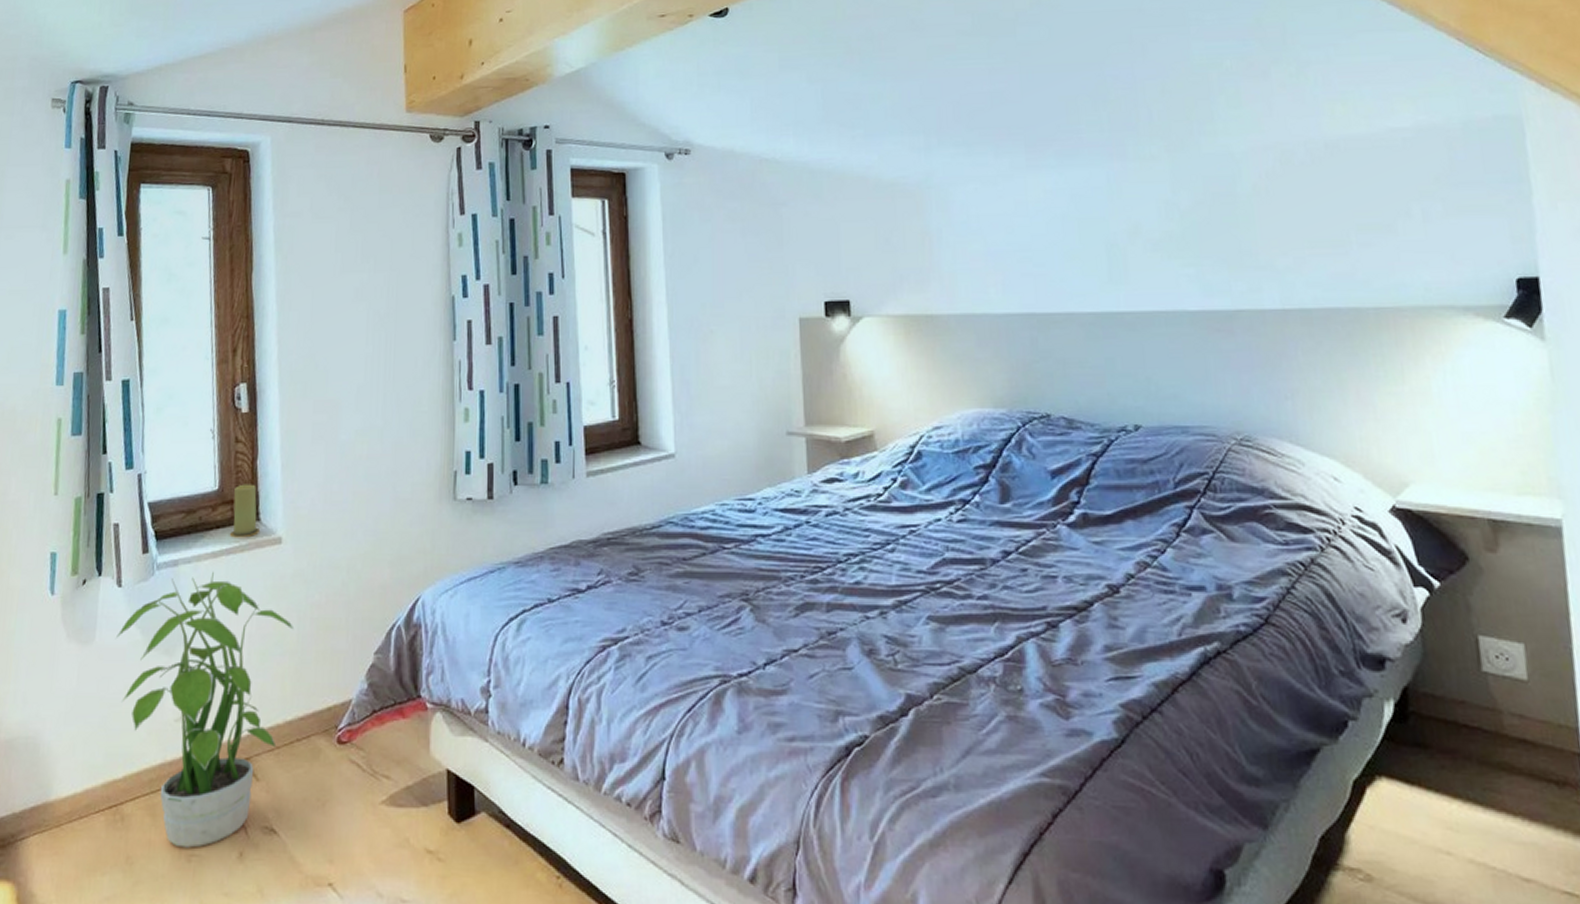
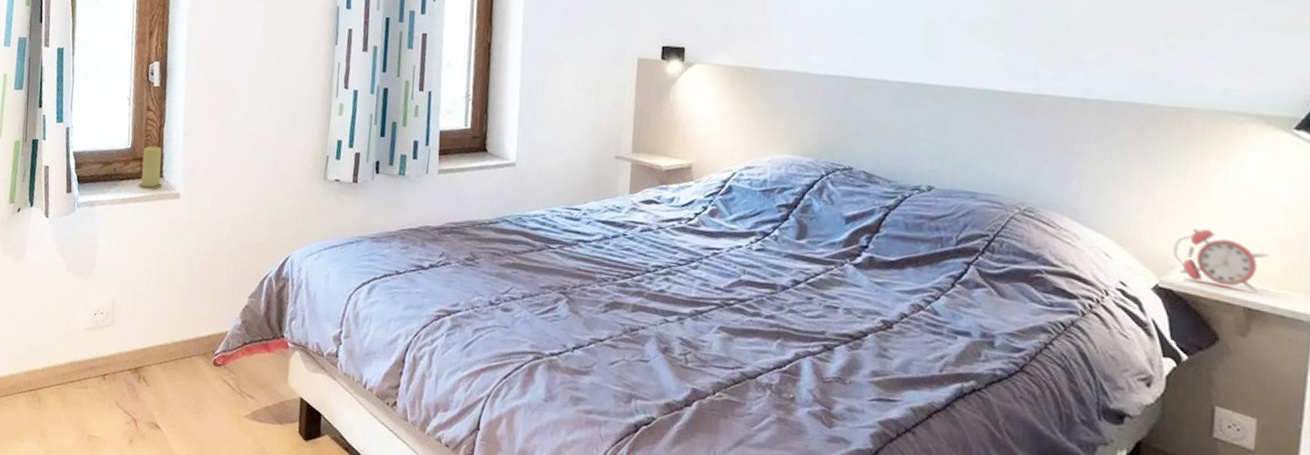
potted plant: present [116,571,293,848] -> none [42,214,184,431]
alarm clock: none [1403,437,1503,501] -> present [1172,227,1269,293]

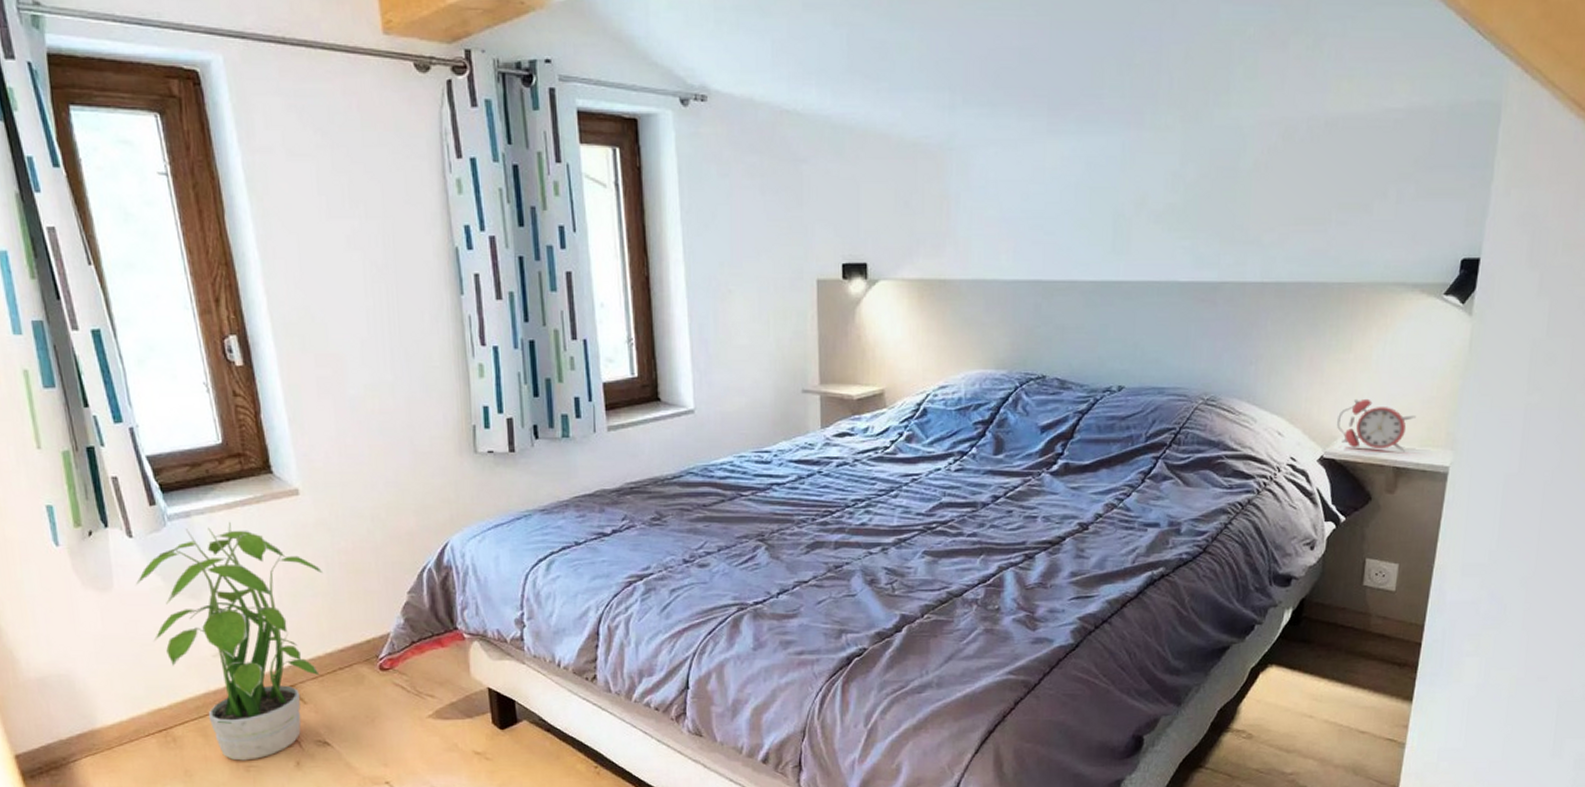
potted plant: none [42,214,184,431] -> present [136,521,322,761]
candle: present [137,145,163,190] -> none [240,437,275,490]

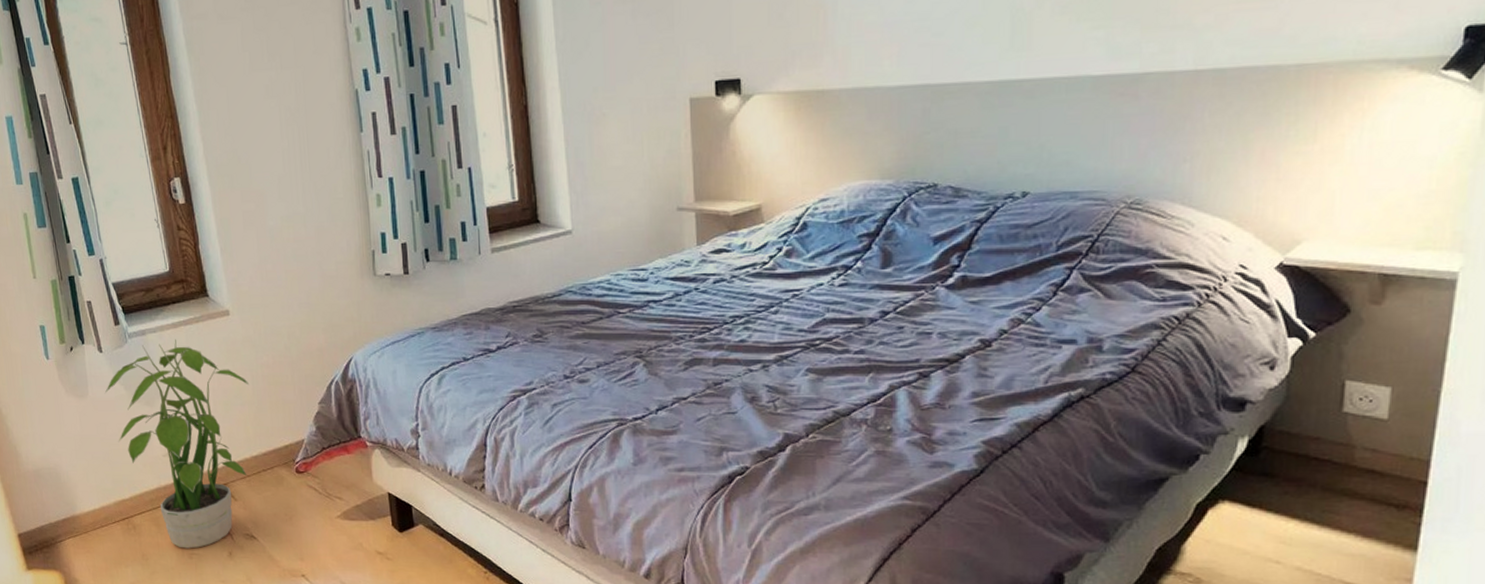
alarm clock: present [1336,398,1416,452] -> none [1299,195,1408,256]

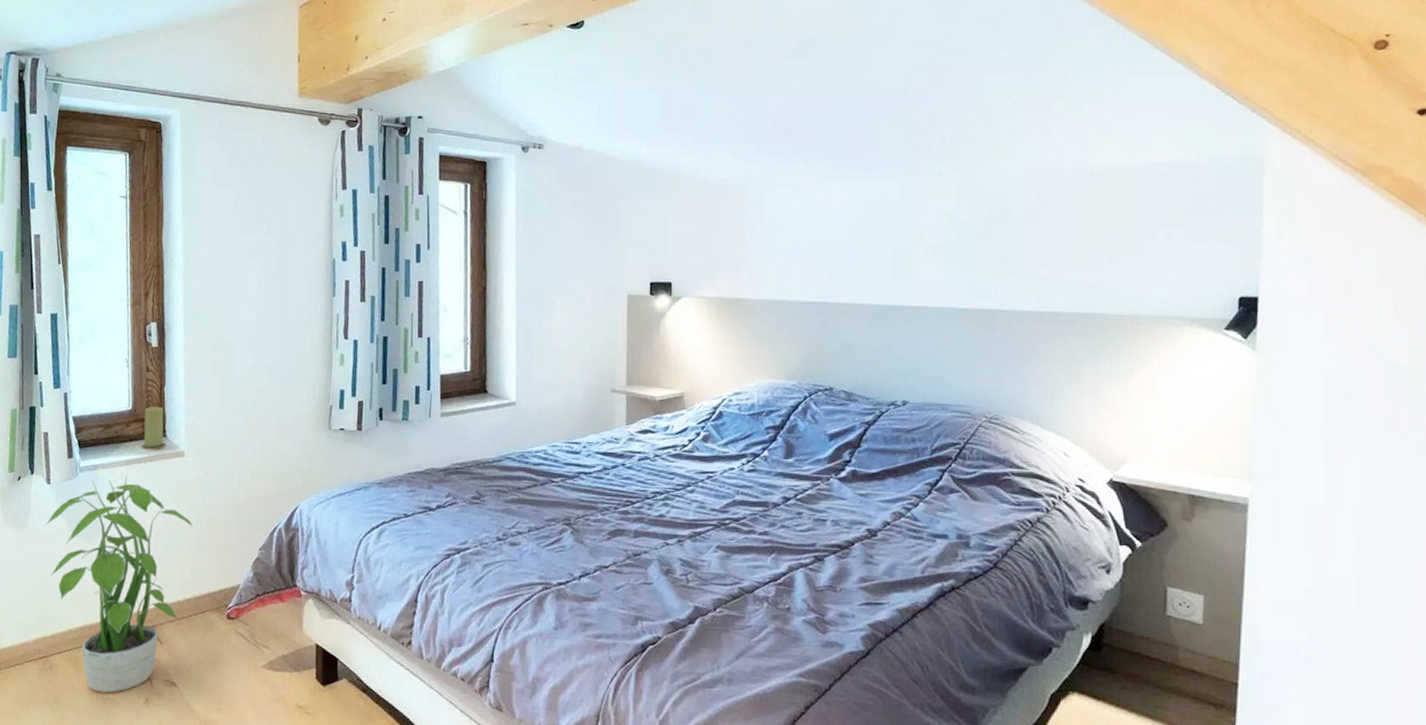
candle: none [183,265,210,311] -> present [140,406,167,450]

